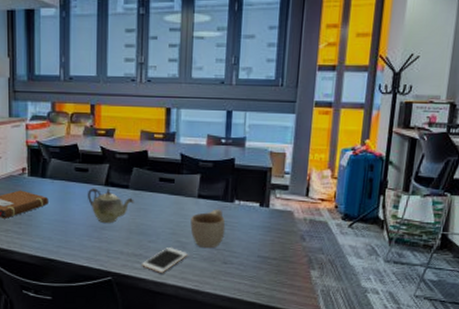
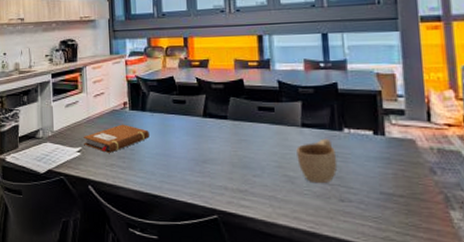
teapot: present [87,188,134,224] -> none [186,120,234,157]
cell phone: present [142,248,188,273] -> none [248,183,298,211]

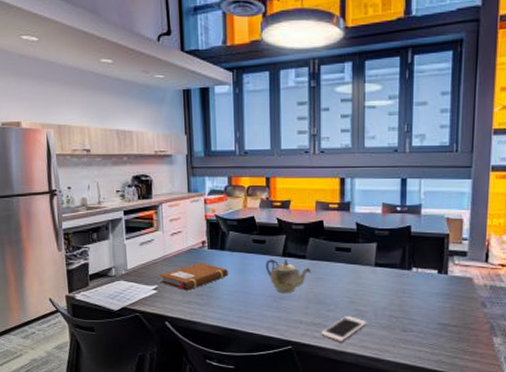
teapot: none [186,120,234,157] -> present [265,259,312,294]
cell phone: none [248,183,298,211] -> present [321,316,367,341]
cup: present [296,138,338,184] -> none [368,277,404,317]

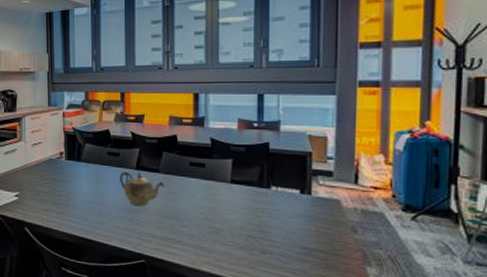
notebook: present [160,263,228,291] -> none [21,172,84,199]
cell phone: present [321,316,367,341] -> none [175,233,222,259]

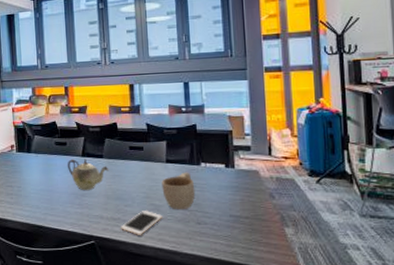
cell phone: none [175,233,222,259] -> present [121,211,163,235]
cup: none [224,195,263,237] -> present [162,172,196,210]

